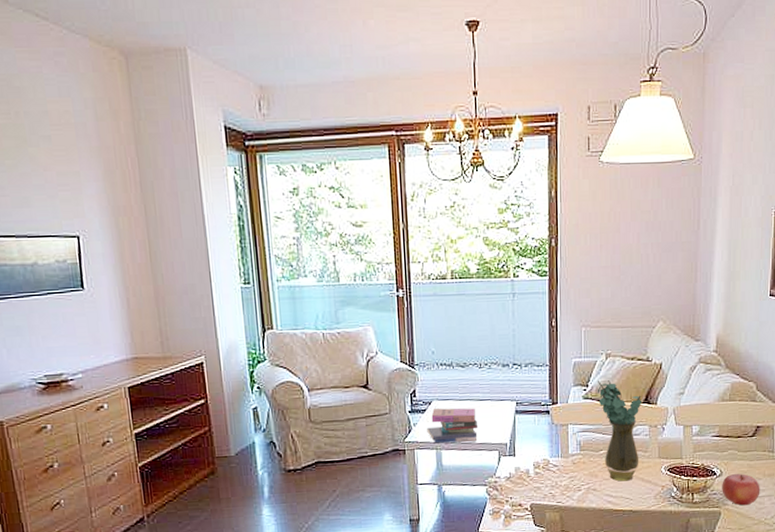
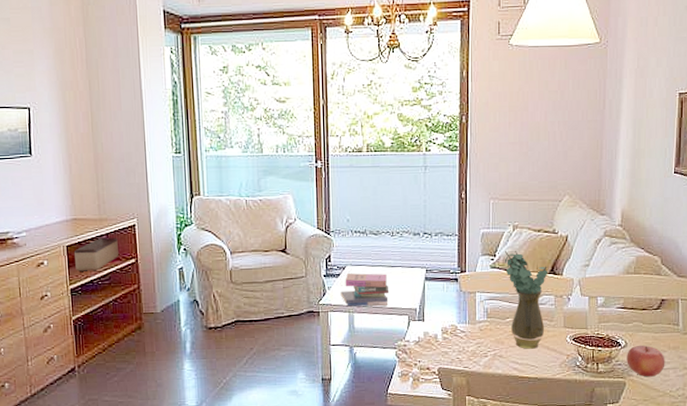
decorative box: none [137,377,186,416] -> present [74,238,119,273]

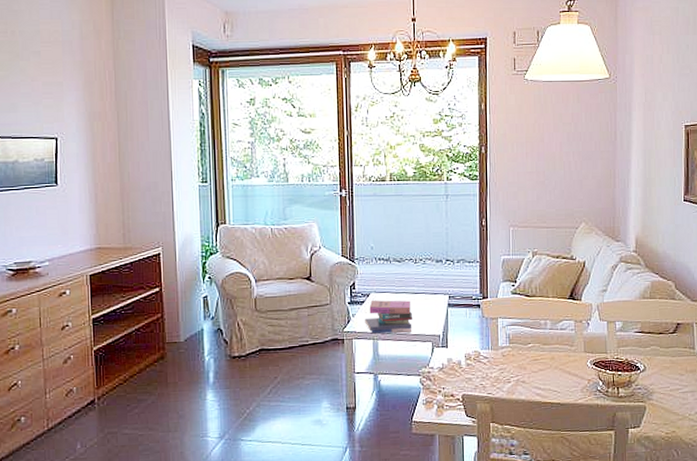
decorative box: present [74,238,119,273] -> none [98,266,142,302]
vase: present [504,251,548,349] -> none [524,277,567,374]
fruit: present [627,345,665,377] -> none [646,368,683,401]

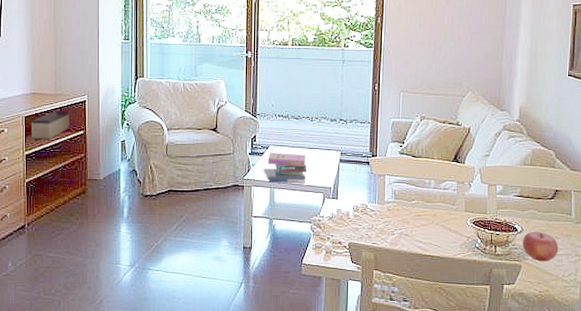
decorative box: none [98,266,142,302] -> present [32,111,70,141]
fruit: none [646,368,683,401] -> present [522,231,559,262]

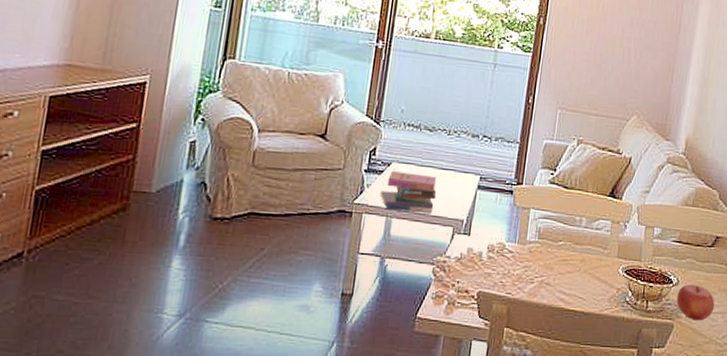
decorative box: present [32,111,70,141] -> none [55,92,120,134]

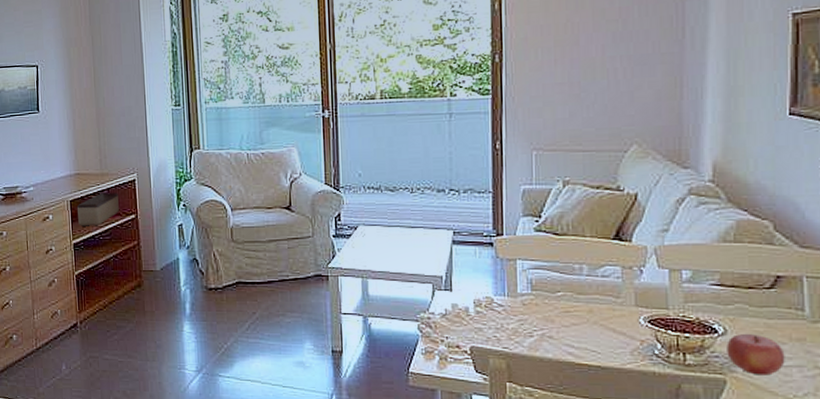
decorative box: none [55,92,120,134] -> present [77,193,119,228]
books: present [380,171,437,214] -> none [352,234,409,273]

